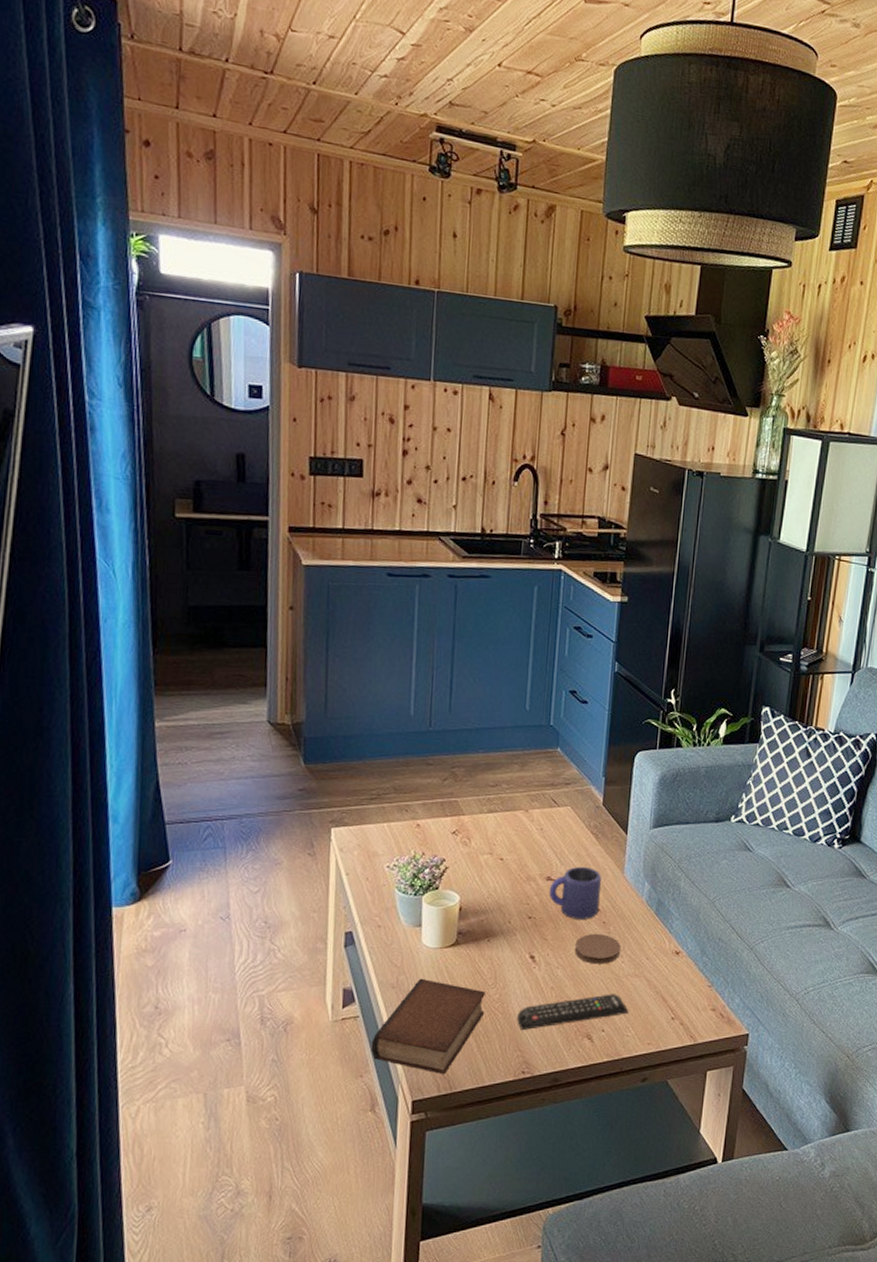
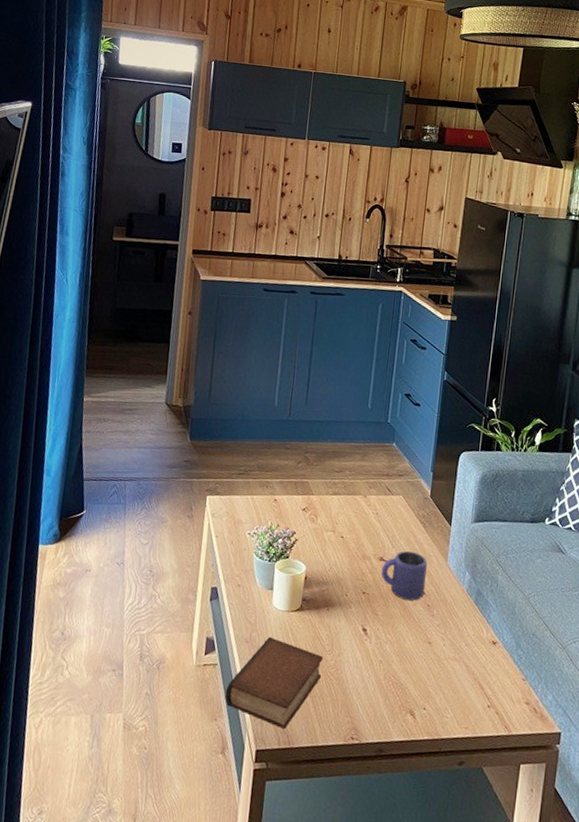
remote control: present [517,994,629,1030] -> none [349,674,449,698]
coaster: present [575,933,622,964] -> none [402,614,443,645]

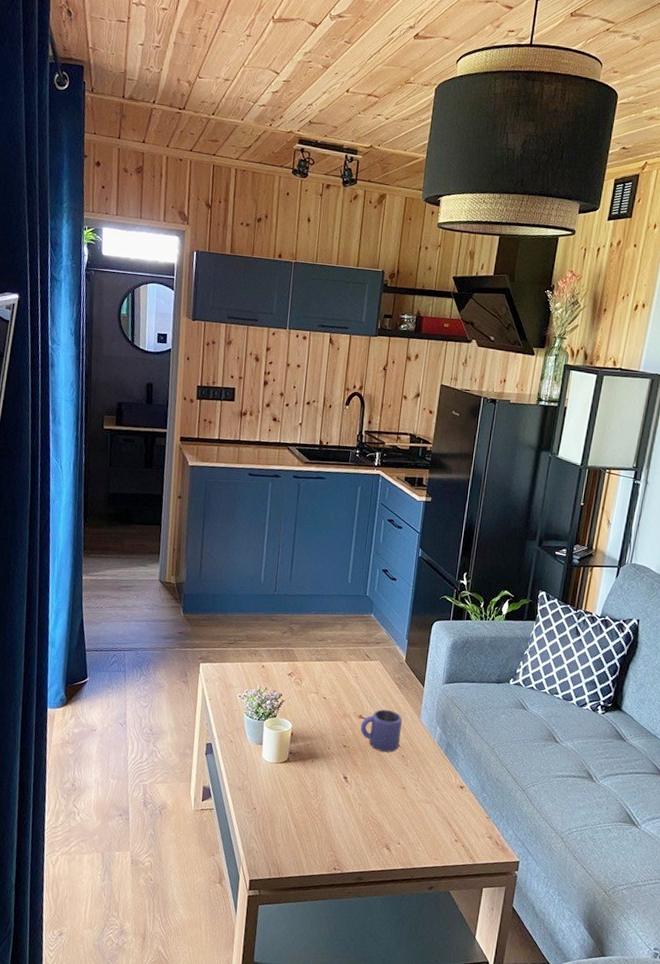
book: present [225,636,323,729] -> none [221,785,308,862]

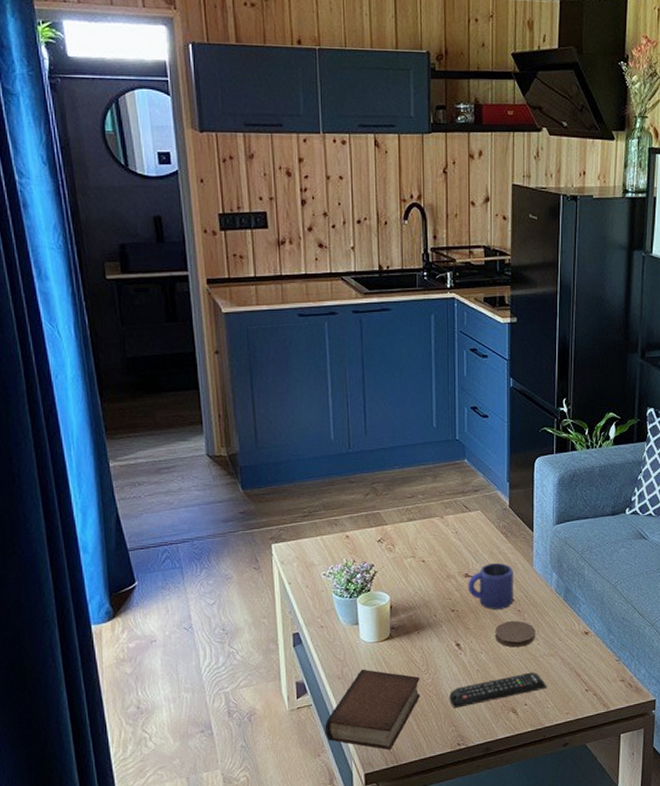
book: none [221,785,308,862] -> present [325,669,421,750]
remote control: none [331,814,420,835] -> present [449,672,547,708]
coaster: none [379,764,416,790] -> present [495,620,536,648]

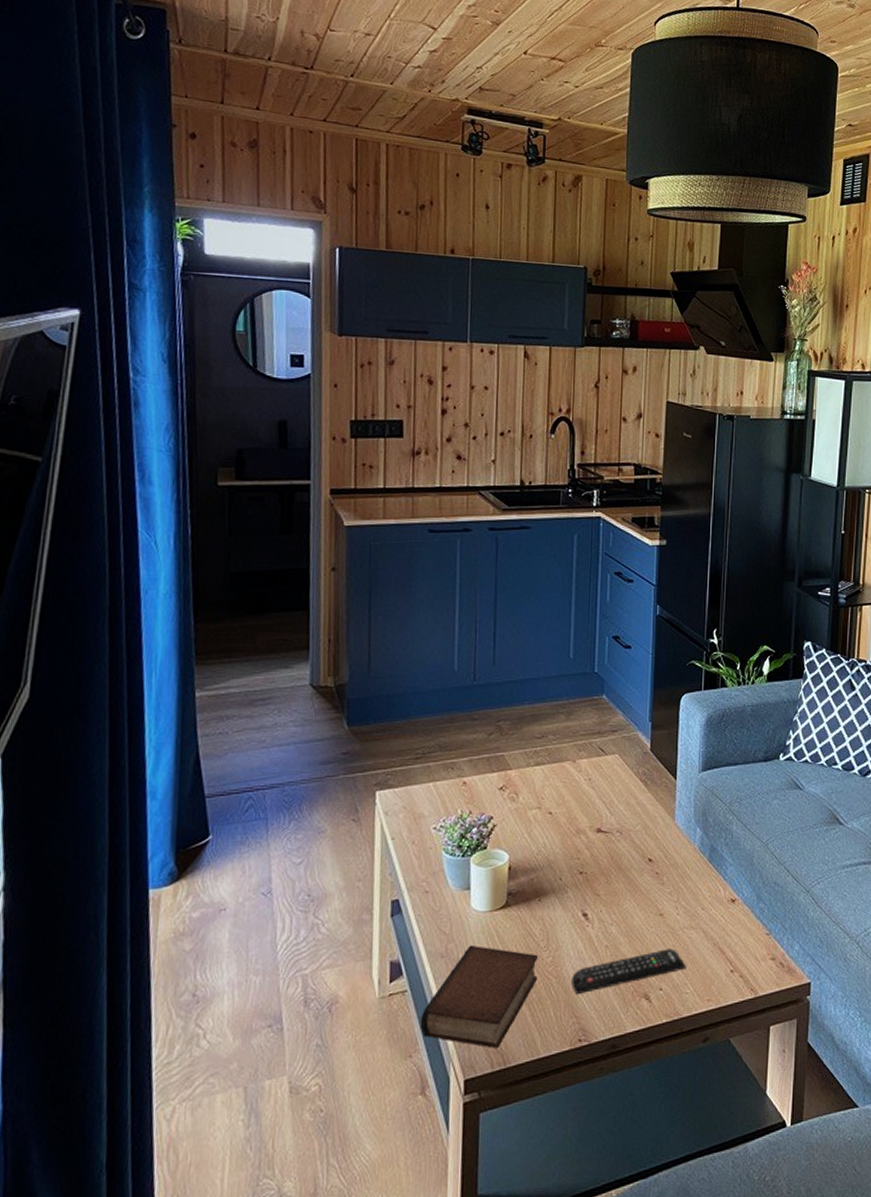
mug: present [468,562,514,609] -> none [599,815,653,872]
coaster: present [495,620,536,648] -> none [628,885,676,918]

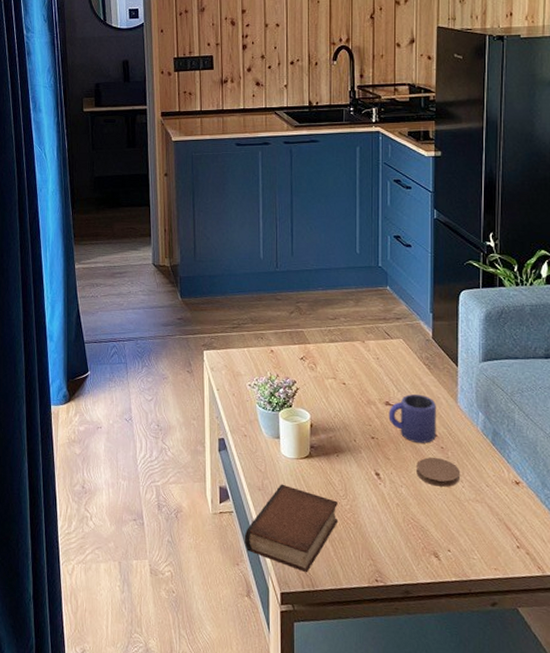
remote control: present [571,948,686,994] -> none [368,516,473,541]
mug: none [599,815,653,872] -> present [388,394,437,444]
coaster: none [628,885,676,918] -> present [416,457,461,487]

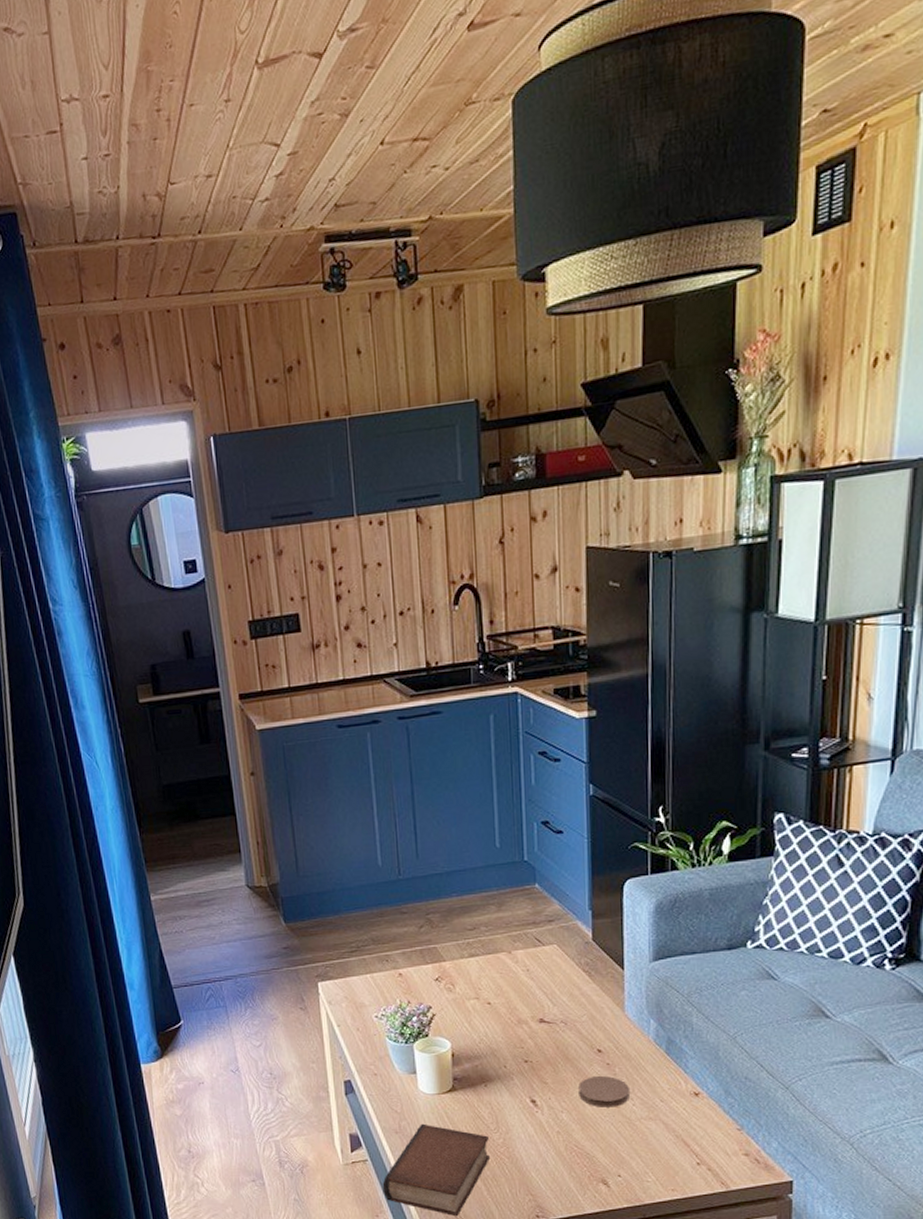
mug: present [388,394,437,444] -> none [543,1006,601,1062]

